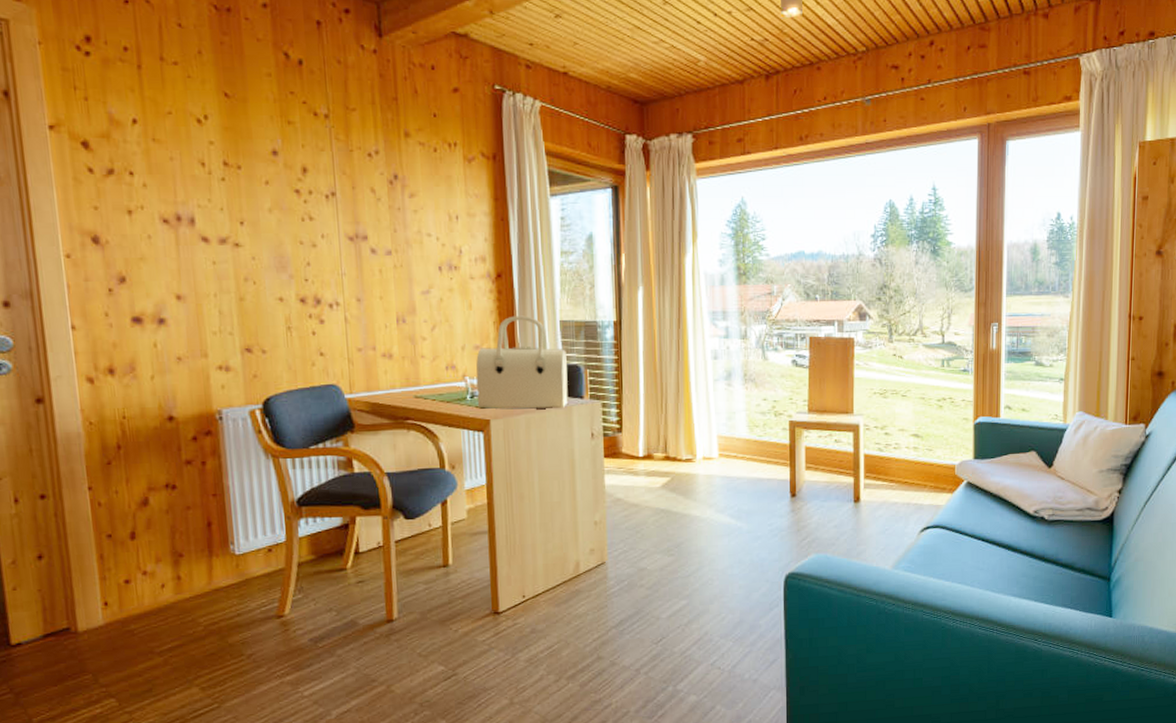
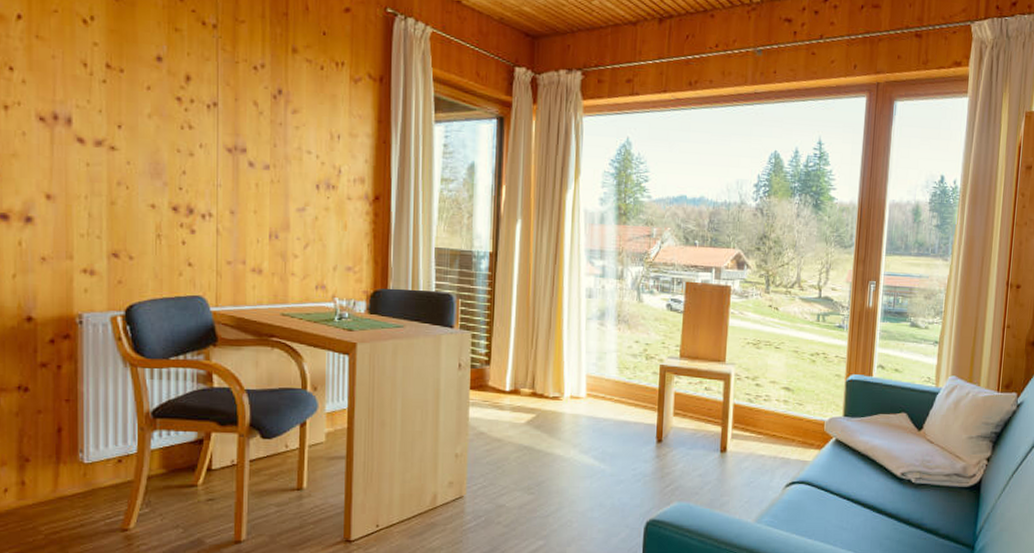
handbag: present [476,315,568,409] -> none [345,239,439,337]

